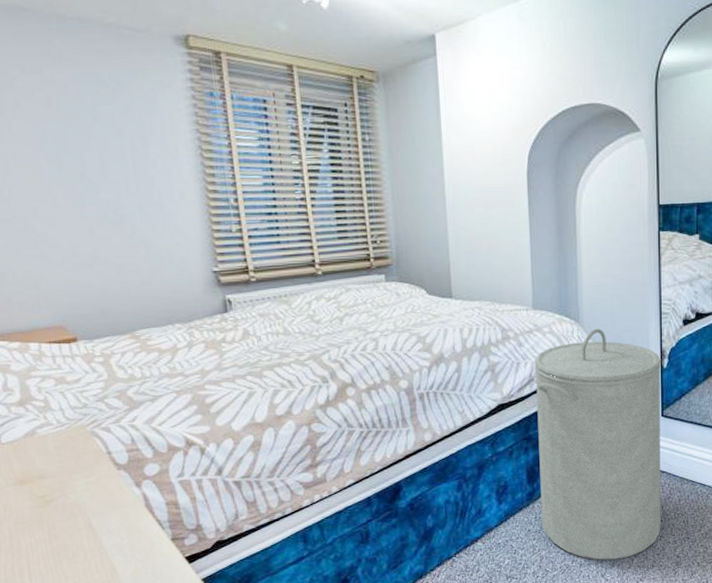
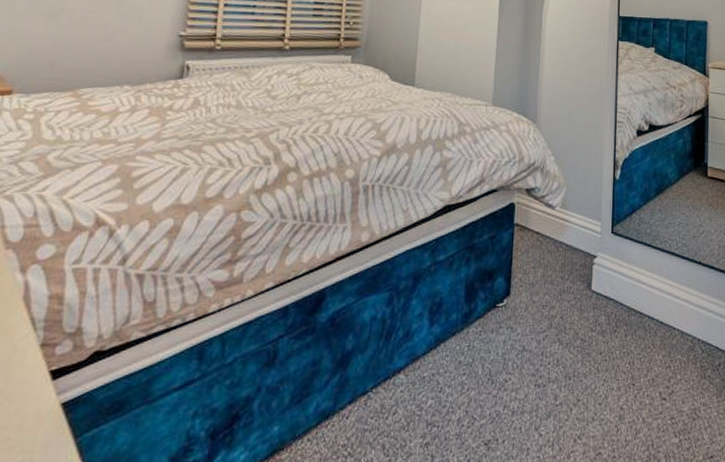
laundry hamper: present [534,328,661,560] -> none [475,131,614,408]

